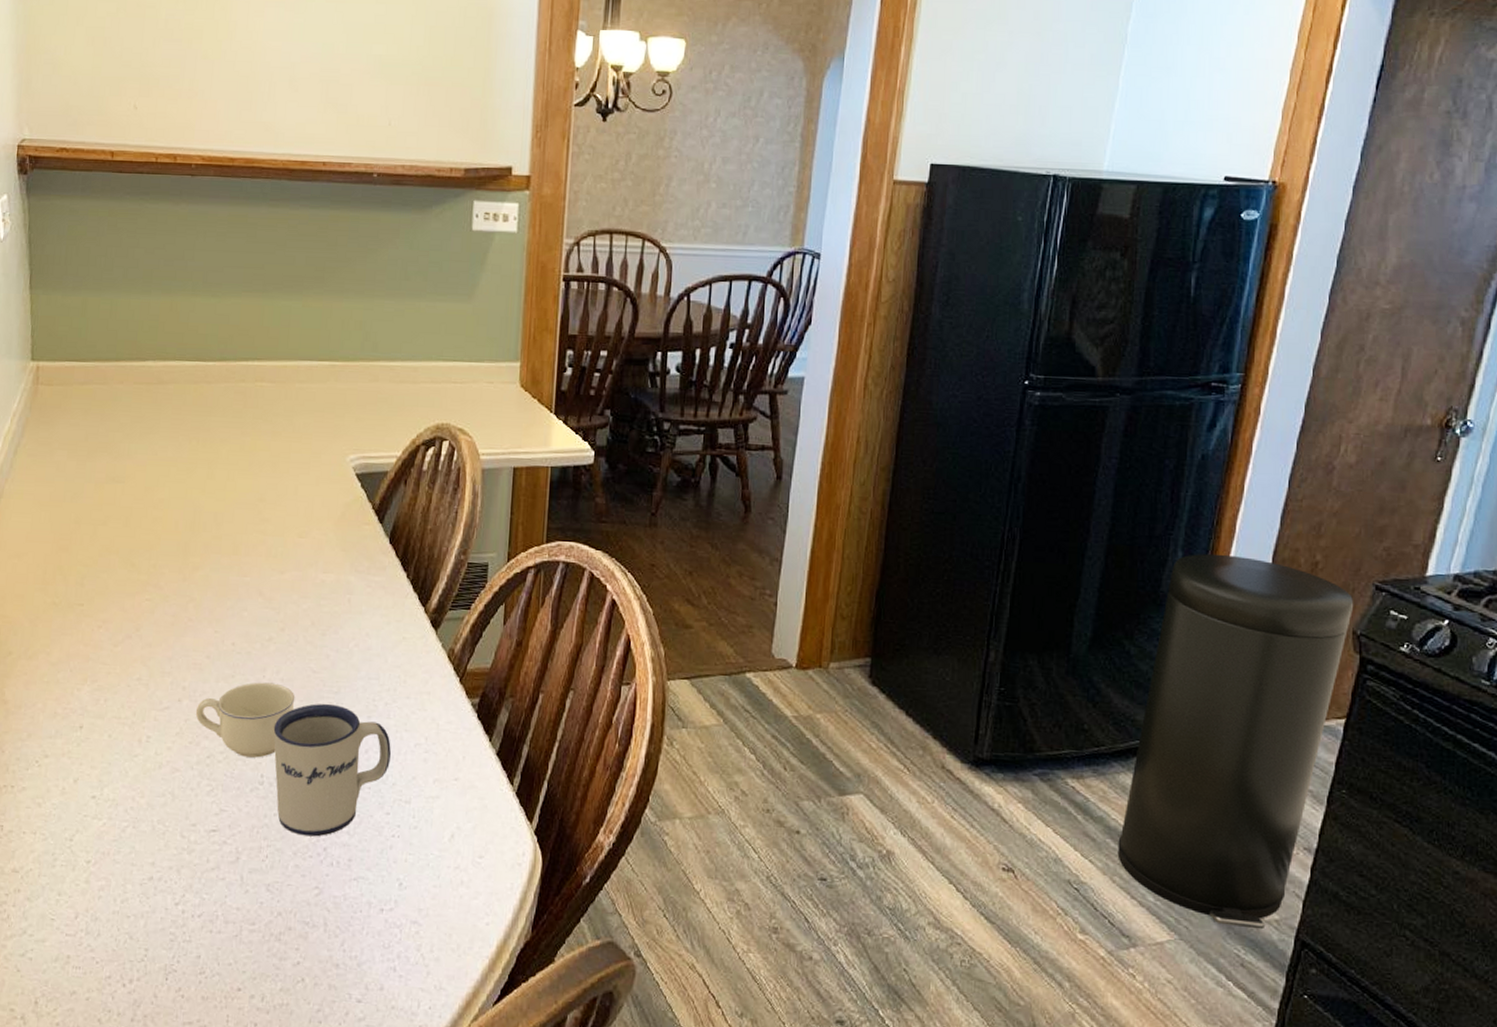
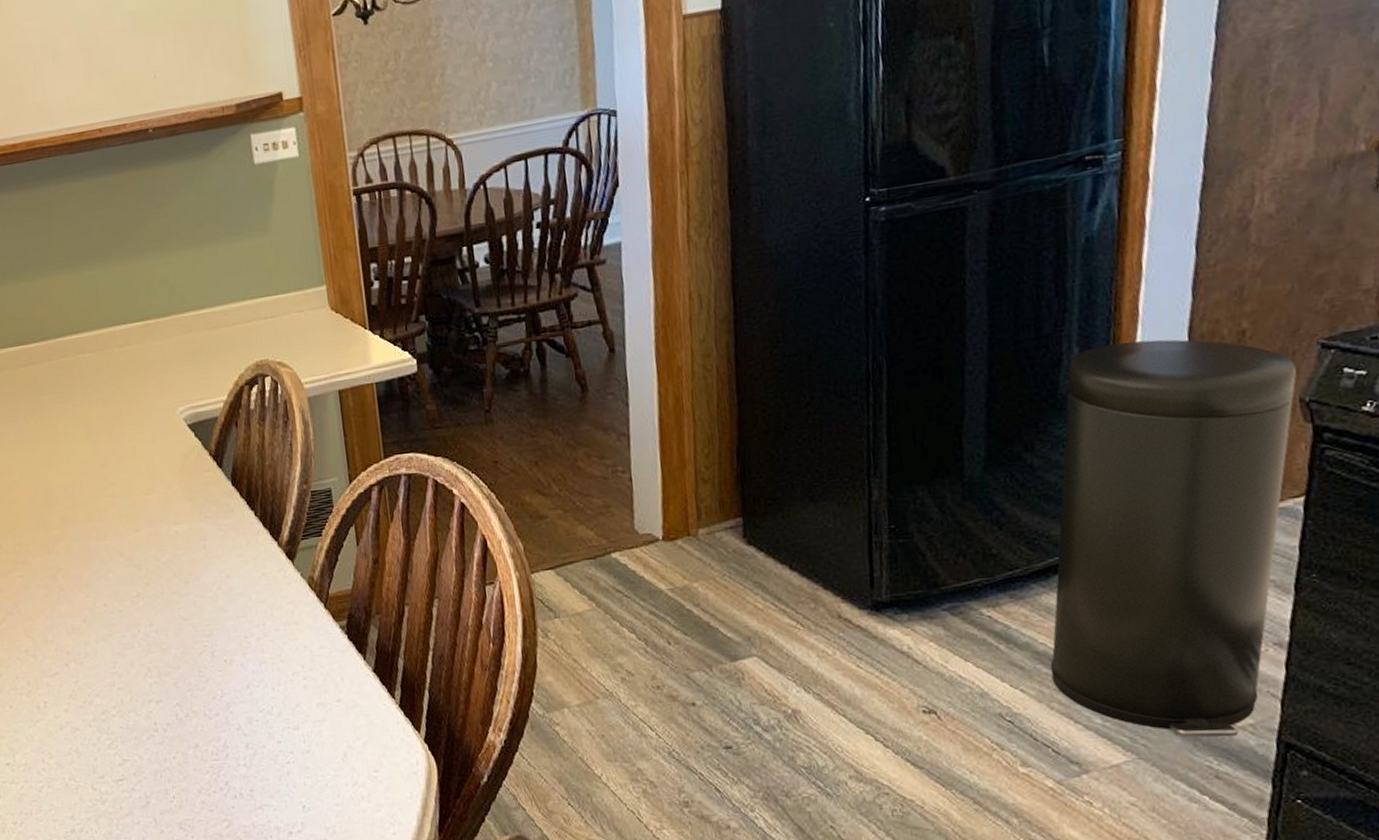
cup: present [195,682,295,758] -> none [83,635,173,708]
mug: present [273,703,392,837] -> none [157,647,272,774]

